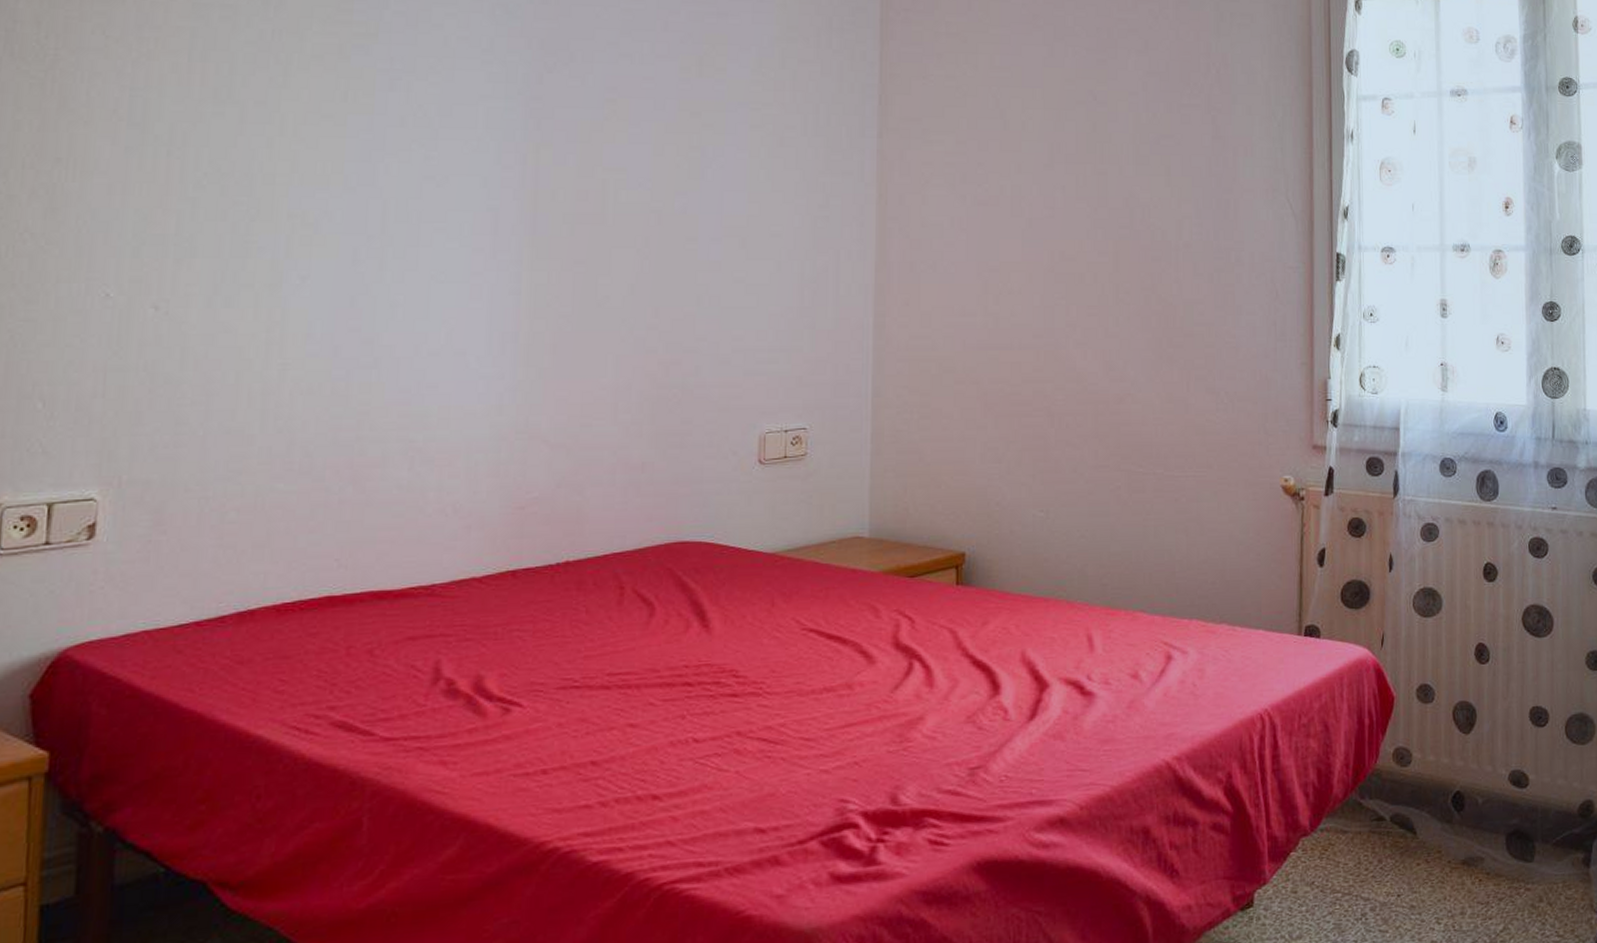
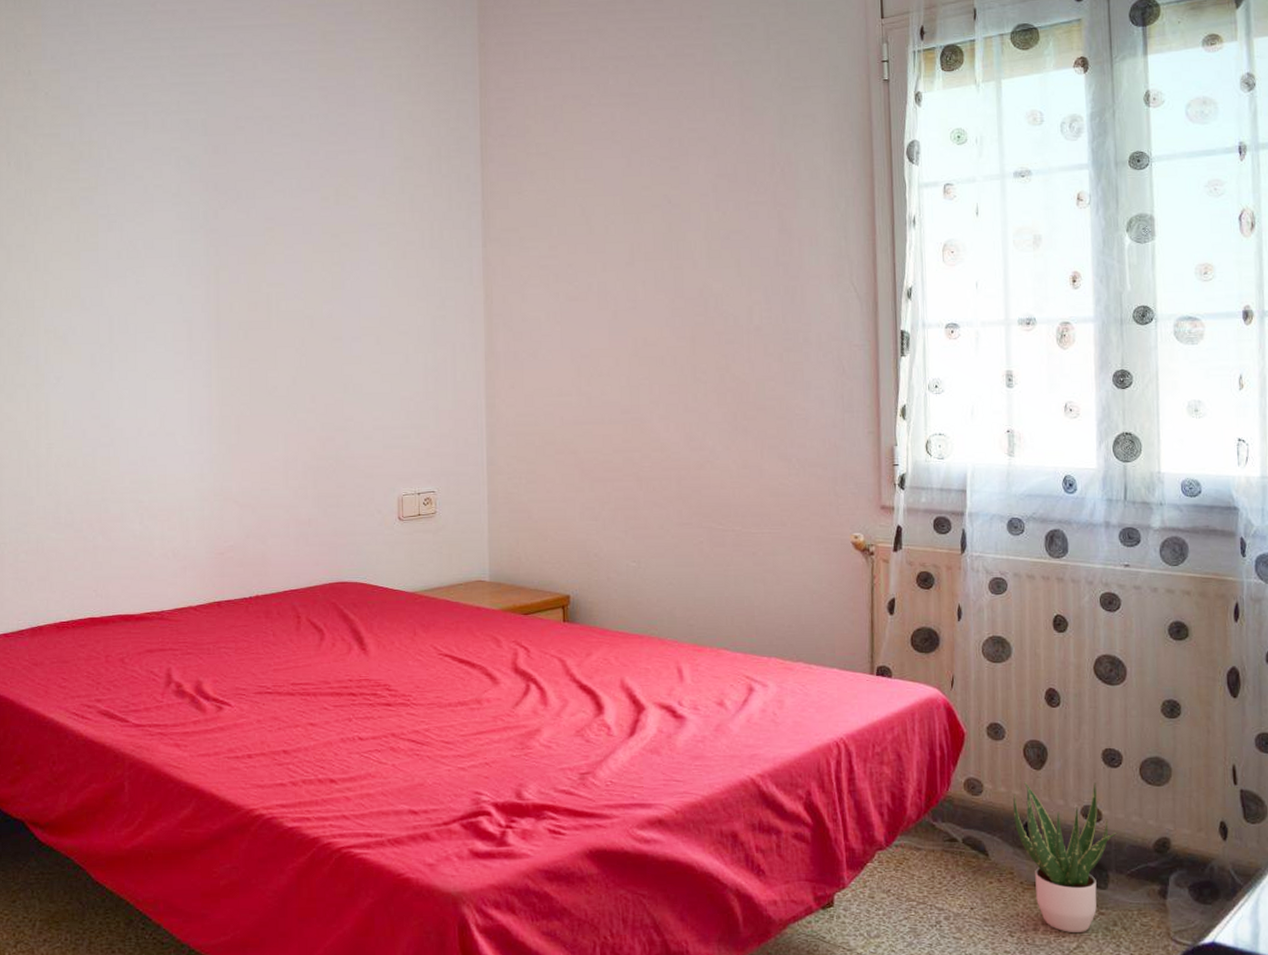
potted plant: none [1441,744,1544,914] -> present [1013,781,1118,932]

